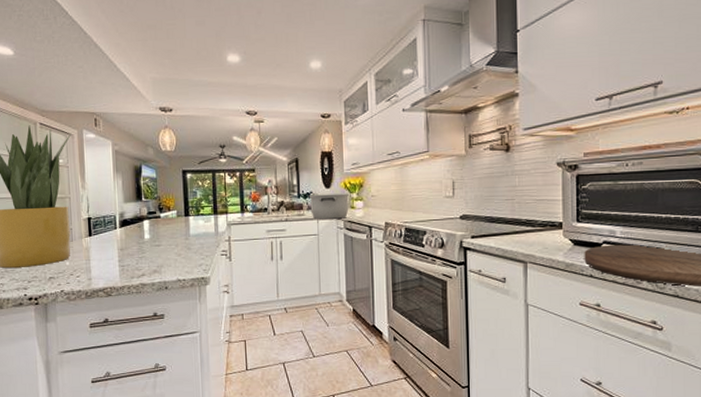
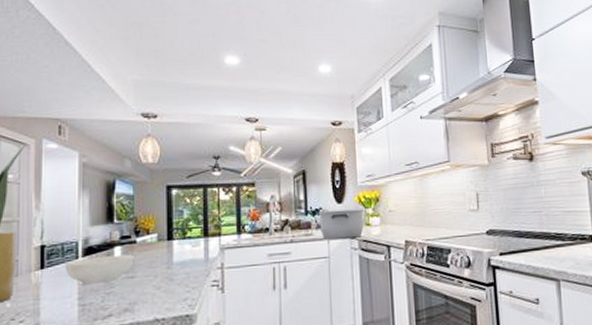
bowl: none [106,227,160,250] -> present [64,255,134,285]

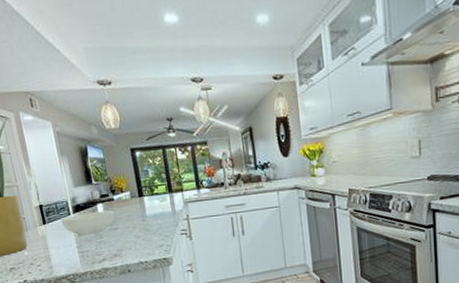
cooking pot: present [318,209,365,240] -> none [266,161,310,191]

